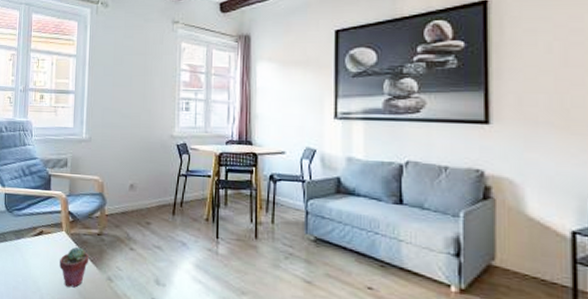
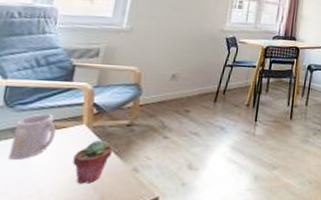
mug: none [14,219,44,260] -> present [8,113,56,159]

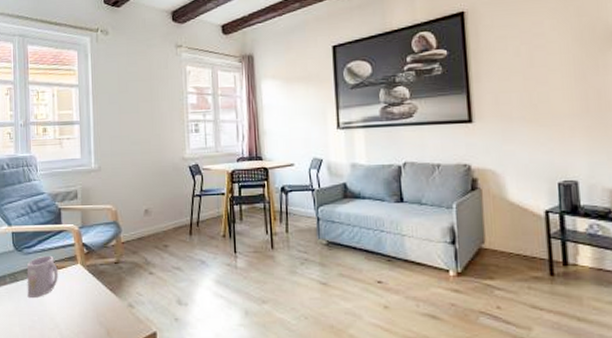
potted succulent: present [72,139,114,184] -> none [77,277,108,319]

